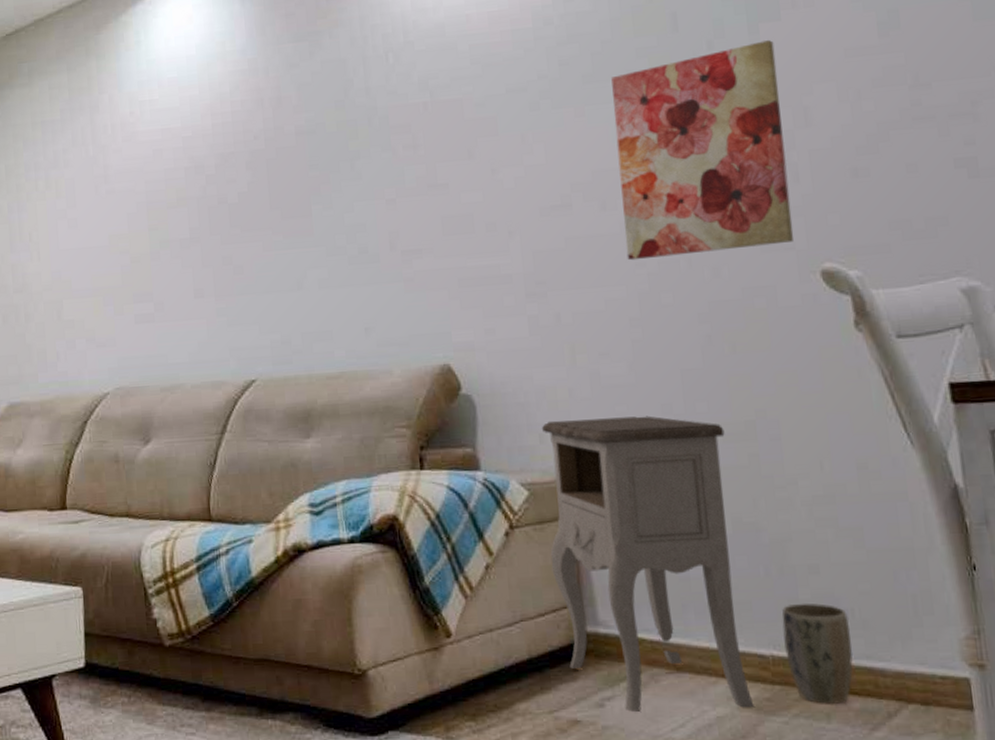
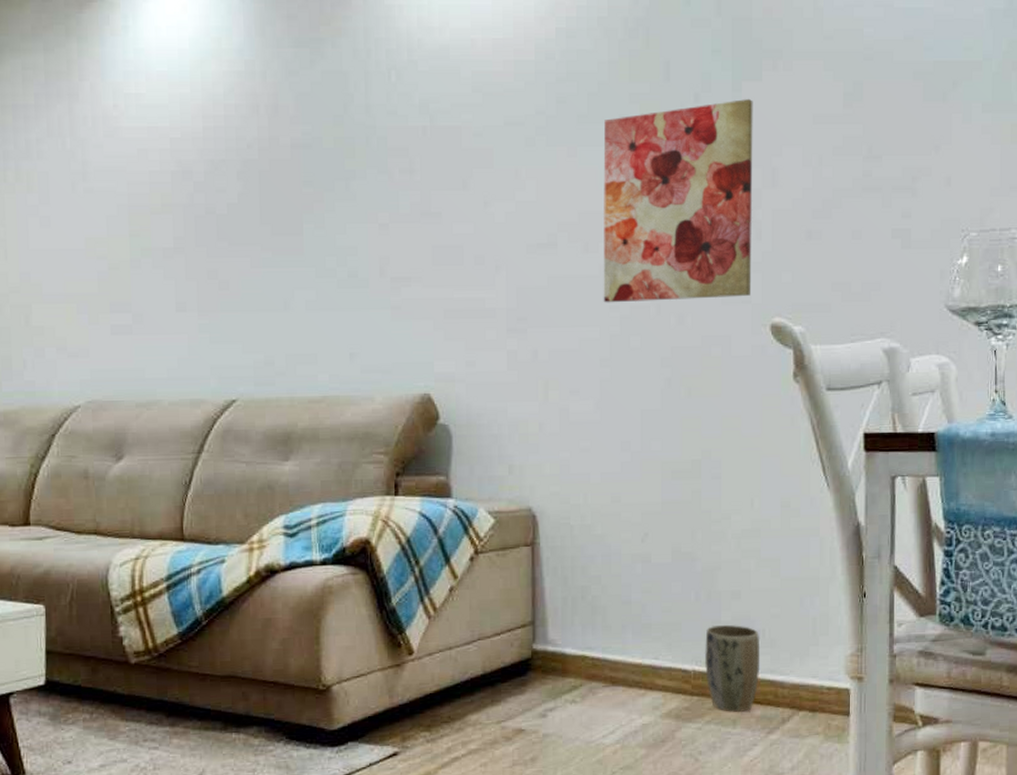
nightstand: present [541,415,754,712] -> none [510,452,674,721]

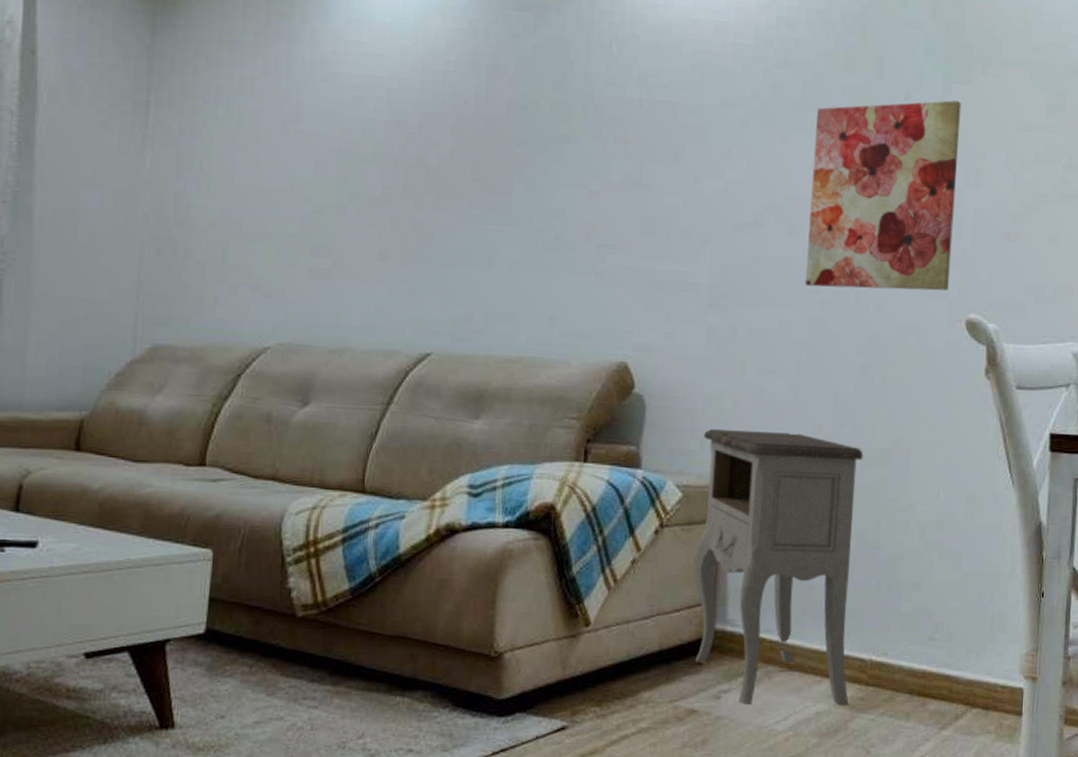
nightstand: none [510,452,674,721] -> present [692,428,863,706]
plant pot: present [705,624,760,713] -> none [882,615,938,706]

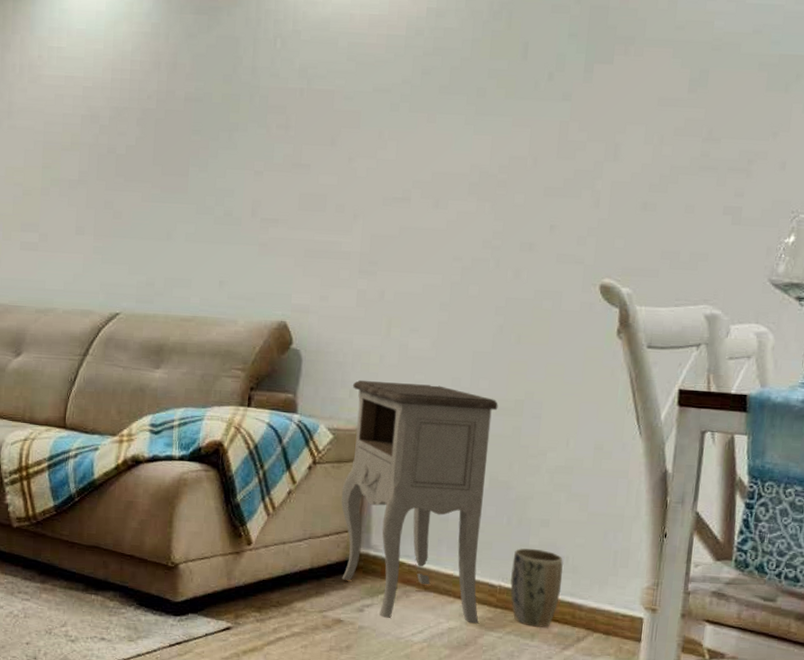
wall art: present [805,100,962,291] -> none [448,79,603,258]
plant pot: none [882,615,938,706] -> present [510,548,563,628]

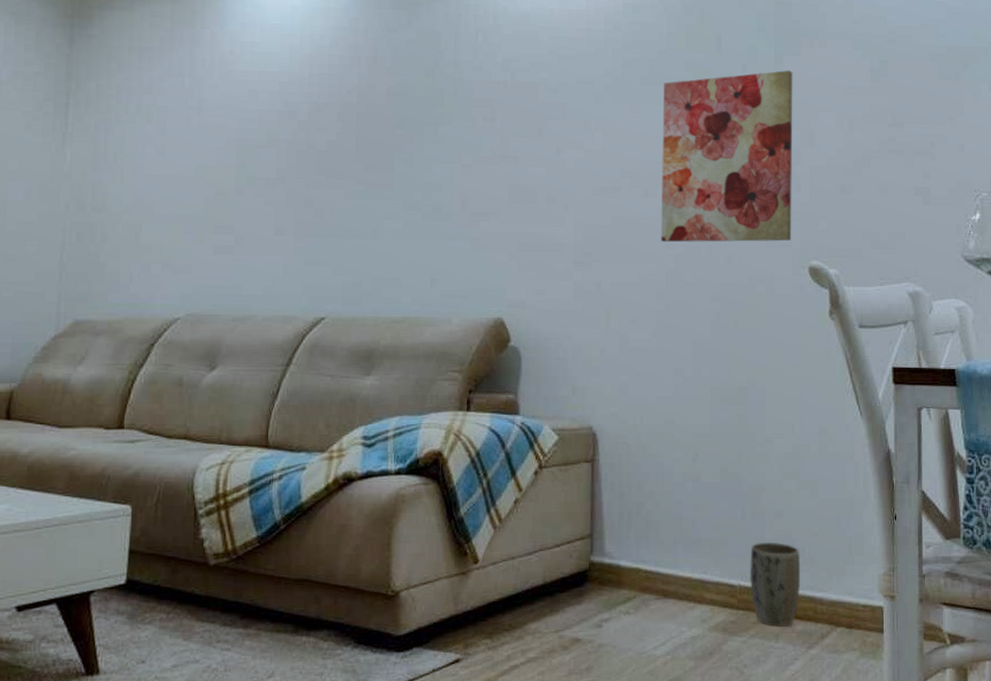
nightstand: present [341,379,498,624] -> none [570,375,722,632]
wall art: none [448,79,603,258] -> present [660,70,793,243]

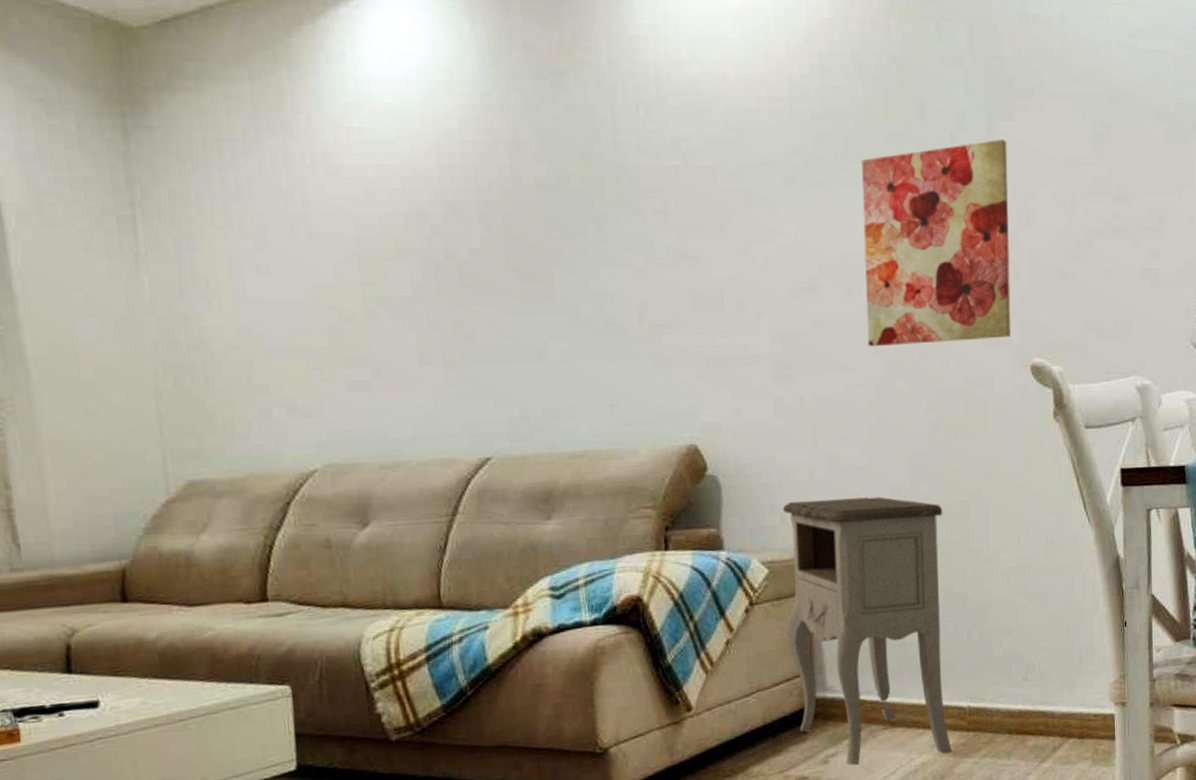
nightstand: none [570,375,722,632] -> present [782,496,952,765]
plant pot: present [750,542,801,628] -> none [979,660,1031,745]

